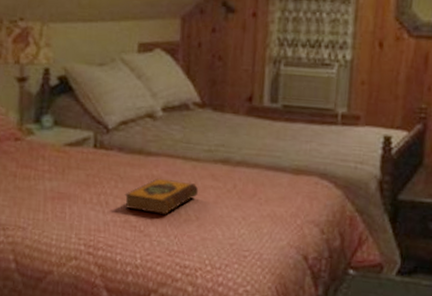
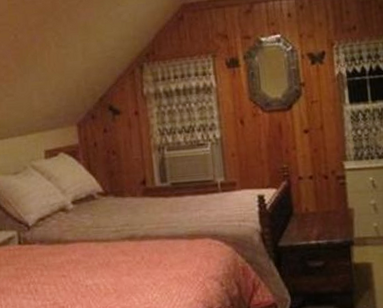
hardback book: present [124,178,199,214] -> none [50,261,113,293]

